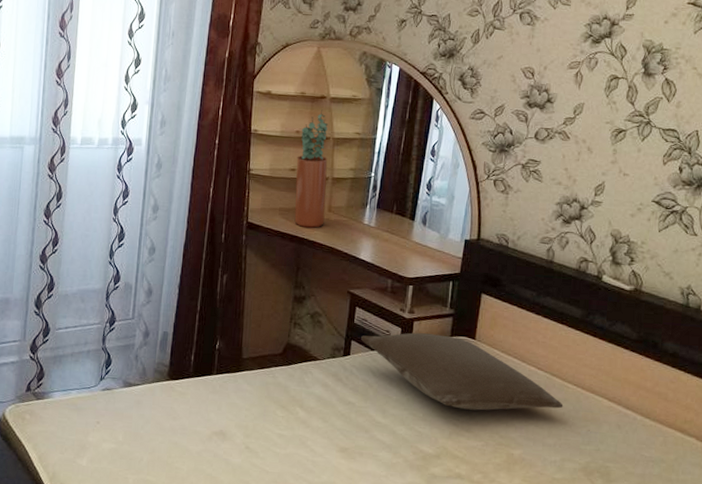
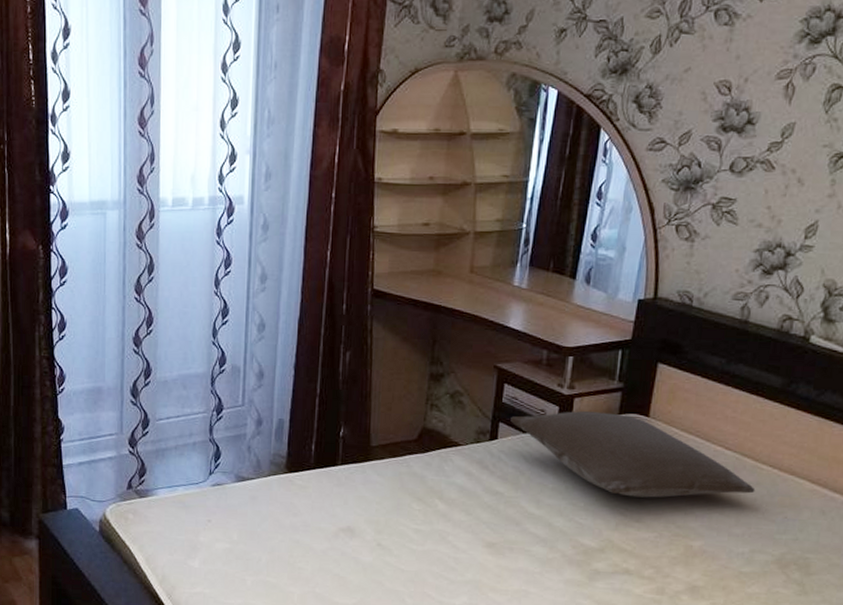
vase: present [294,109,328,228] -> none [429,149,469,293]

